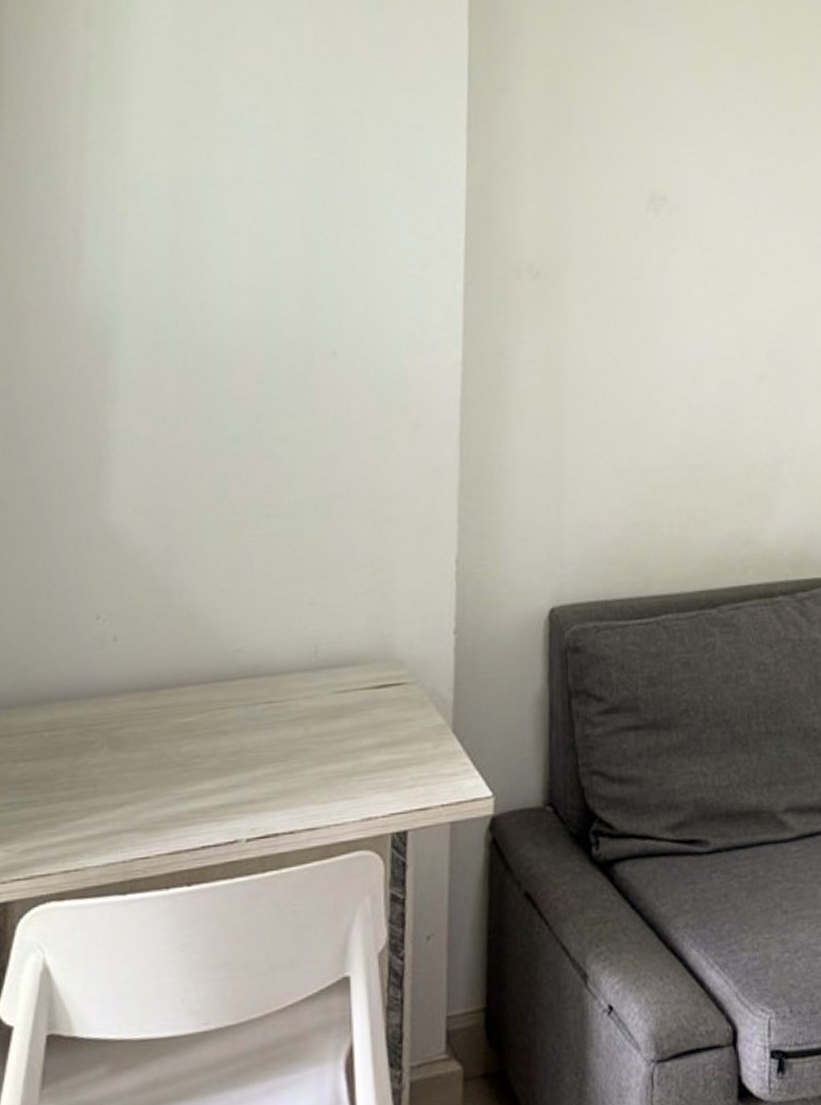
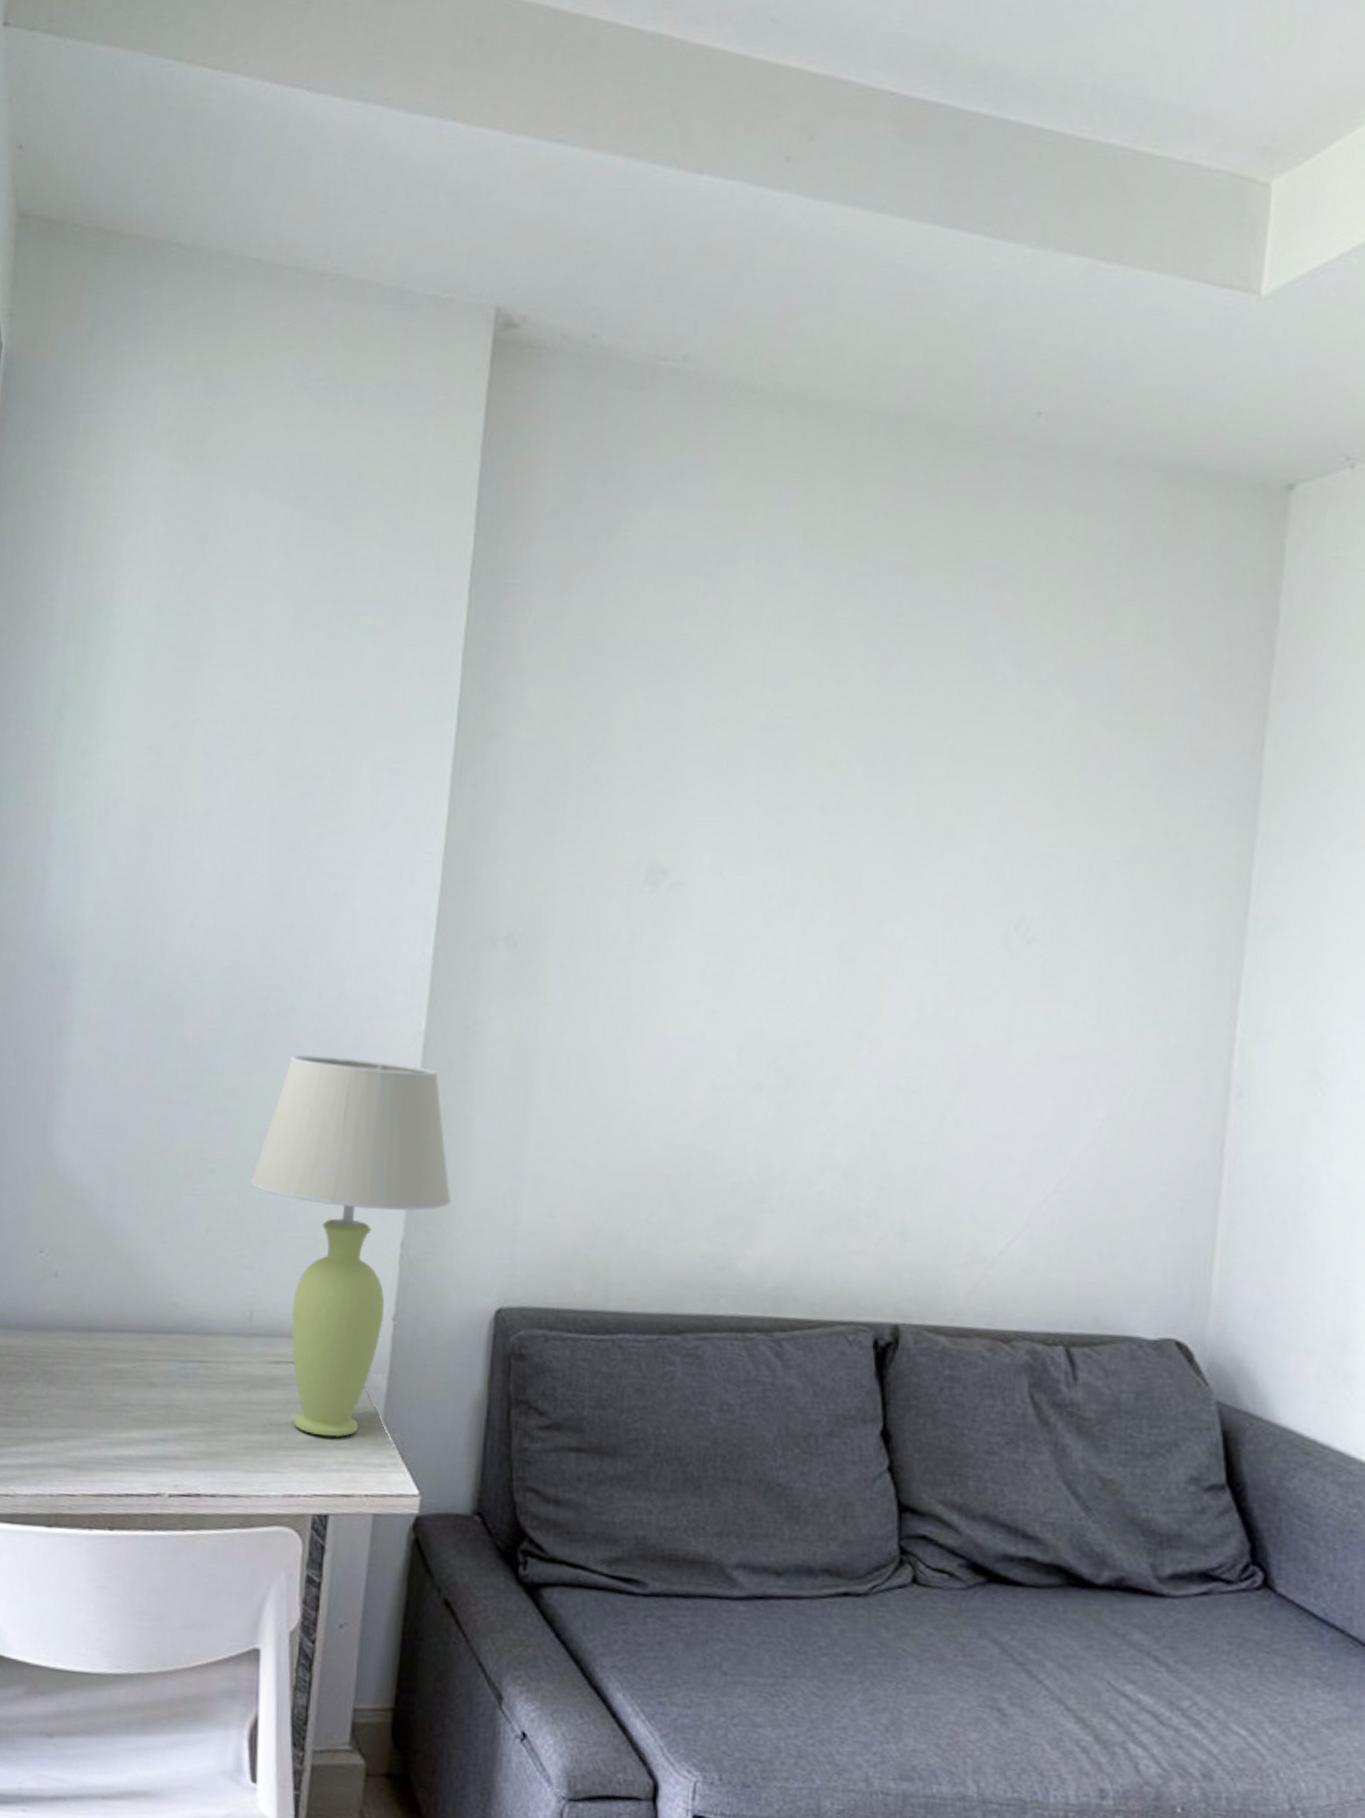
table lamp: none [306,393,500,756] -> present [250,1054,451,1438]

